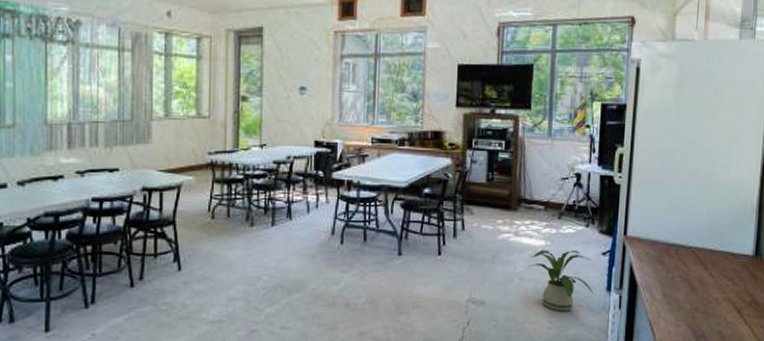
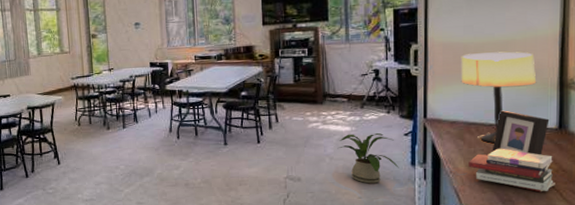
table lamp: none [664,164,738,269] -> present [461,51,537,144]
books: none [665,275,748,328] -> present [469,148,555,193]
picture frame: none [689,231,747,285] -> present [492,110,550,155]

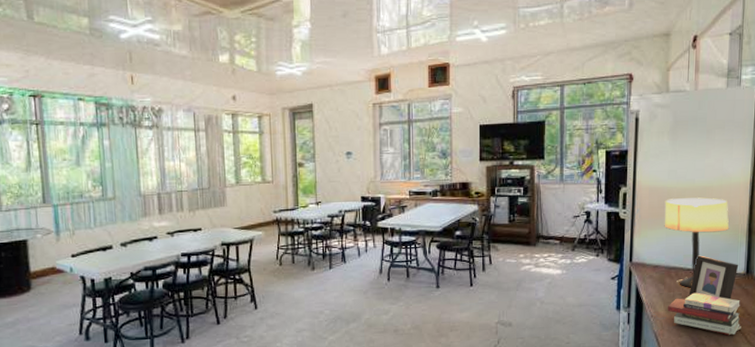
house plant: present [337,133,399,184] -> none [548,277,605,329]

